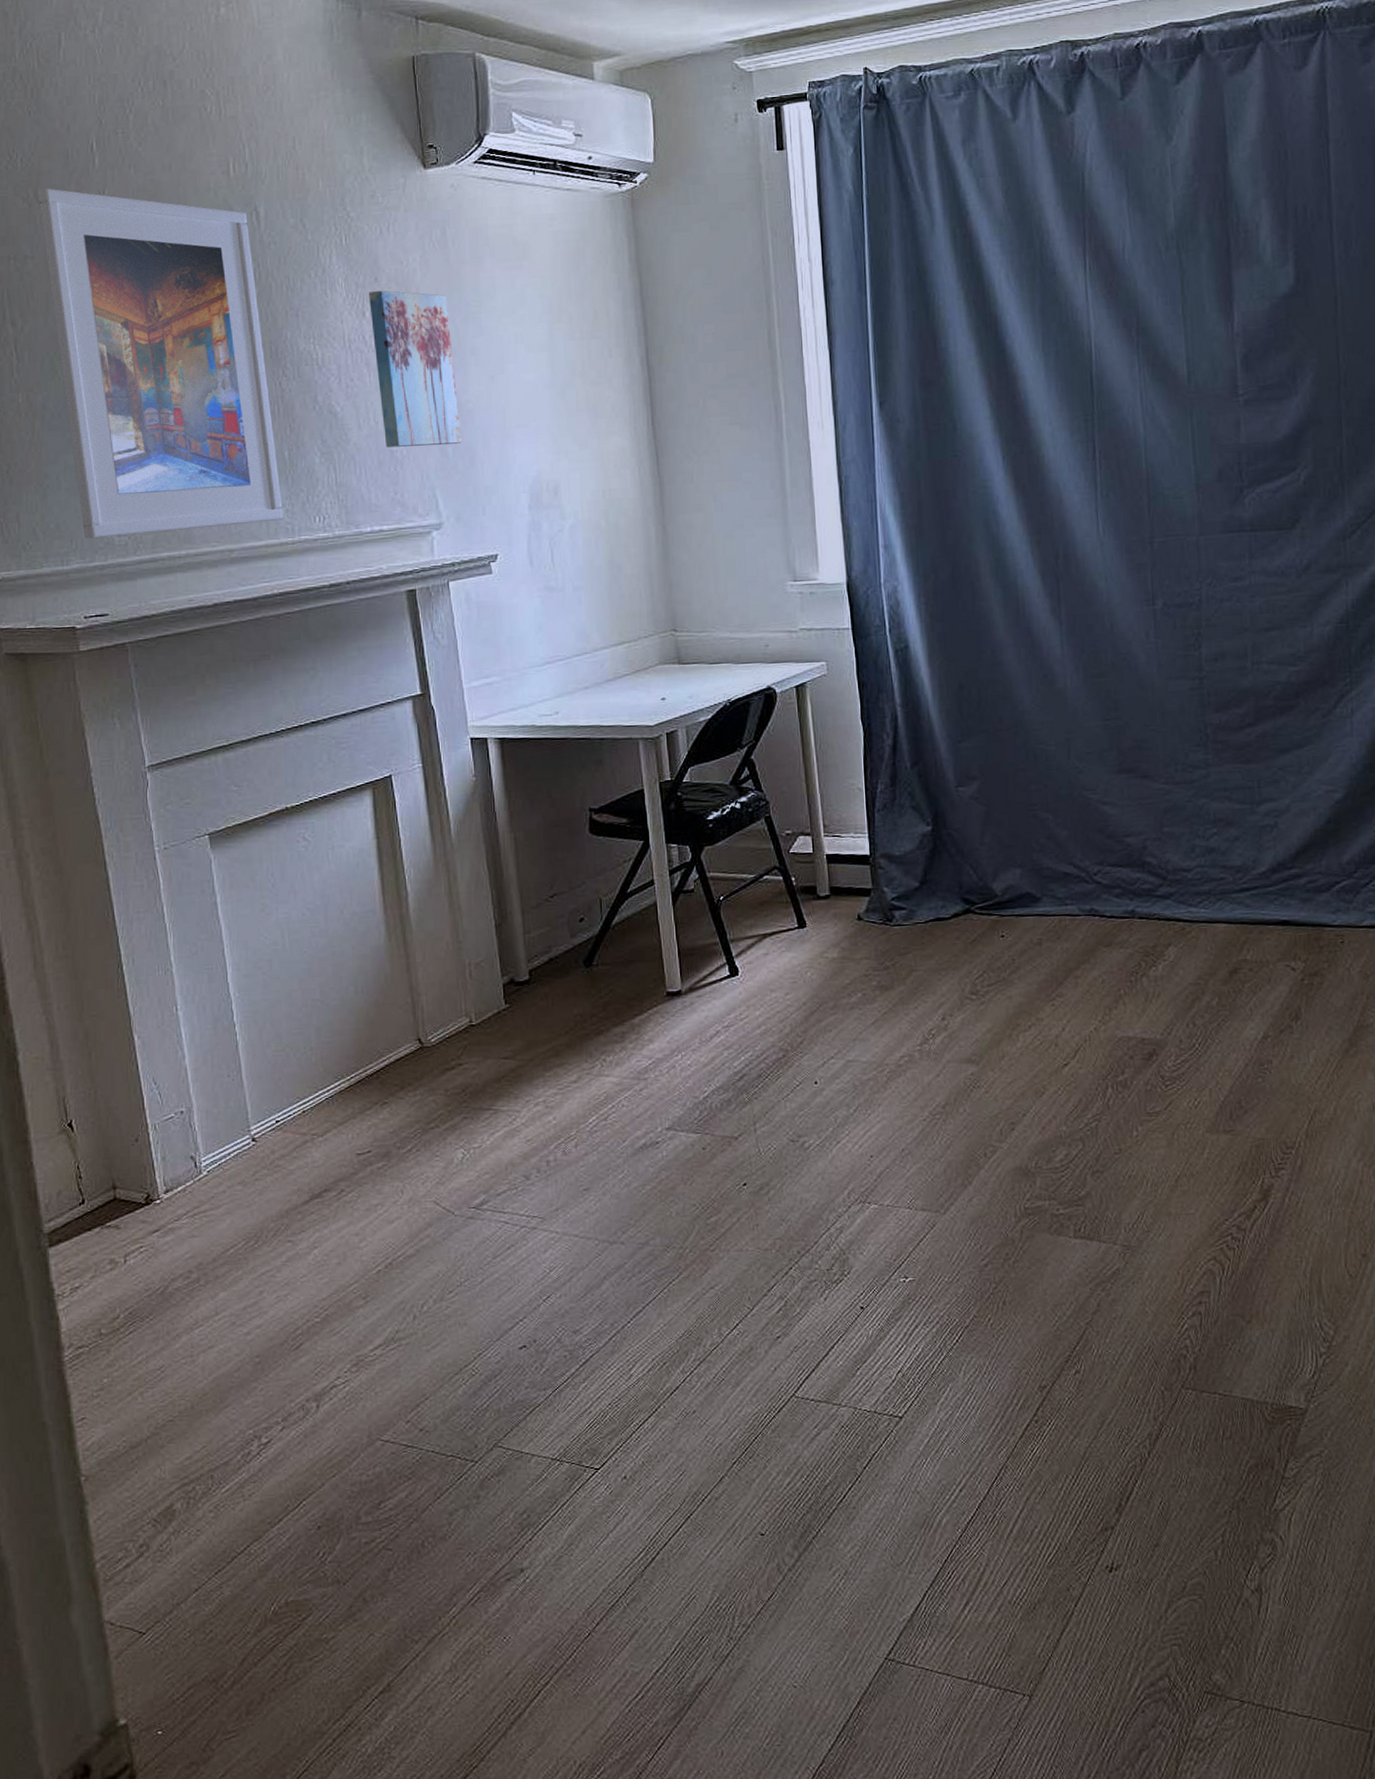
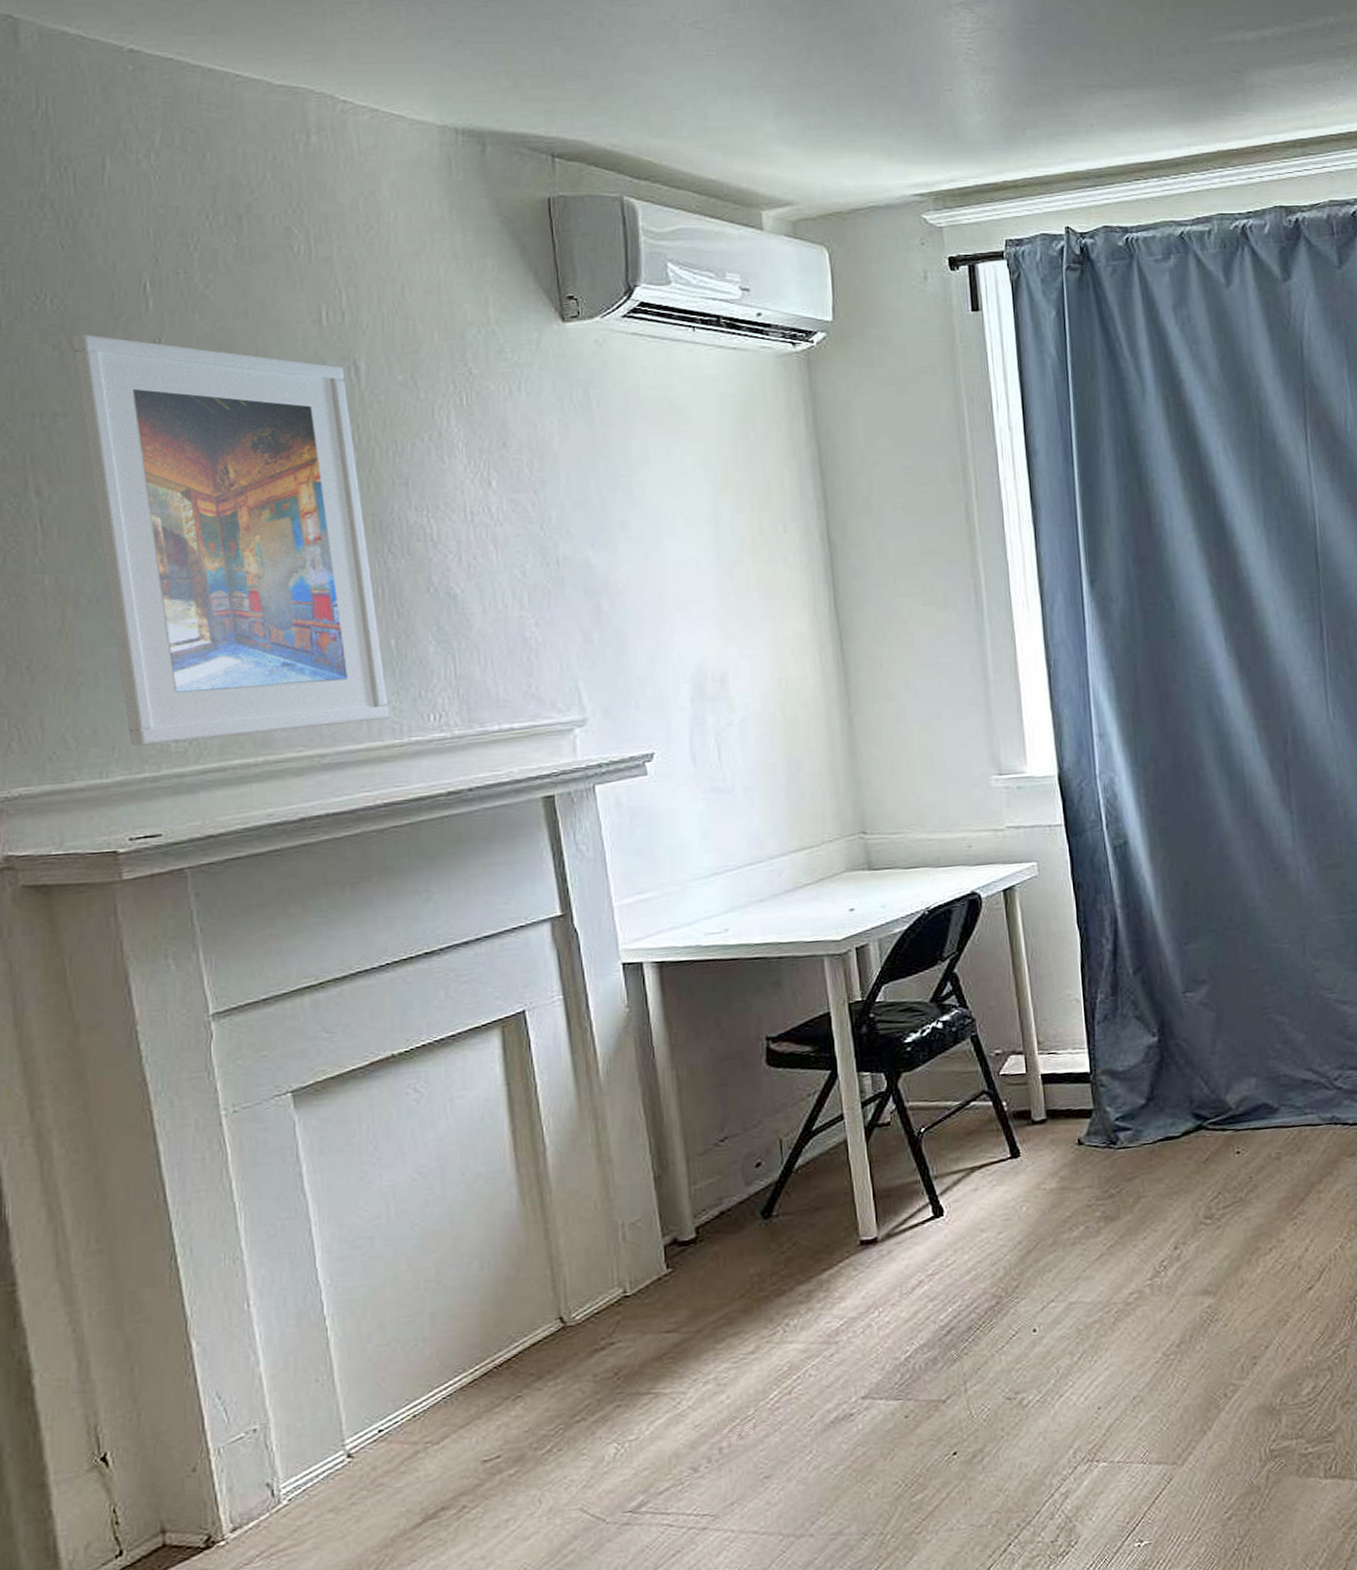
wall art: present [368,290,461,448] -> none [494,456,609,634]

